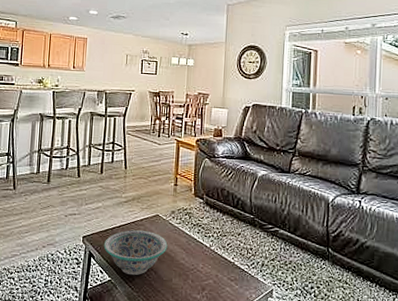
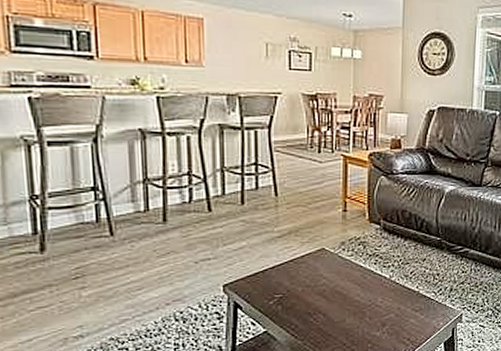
decorative bowl: present [103,230,168,276] -> none [253,269,338,323]

